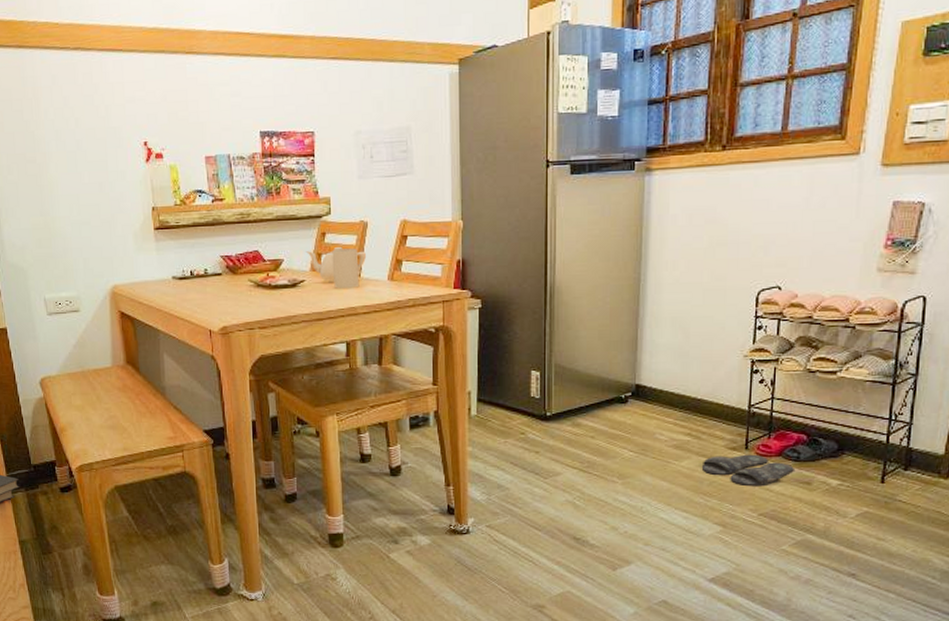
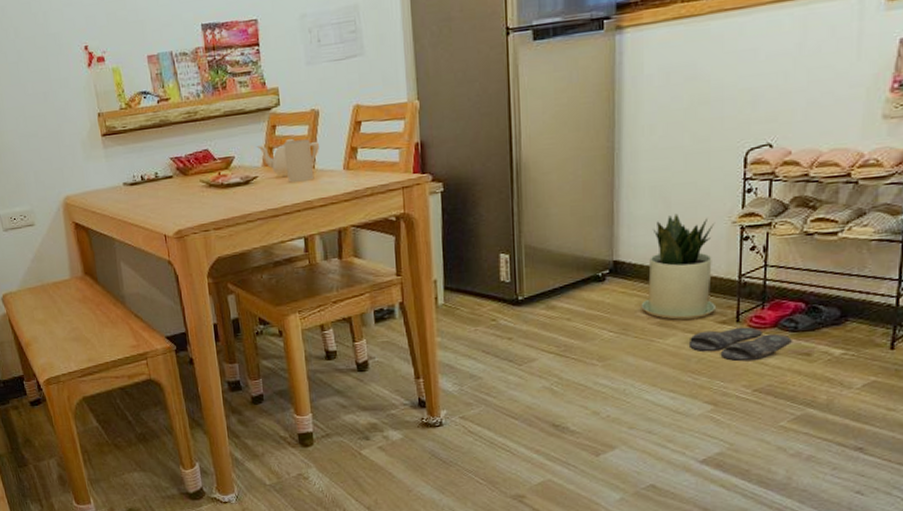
planter: none [659,344,729,444] -> present [641,213,715,320]

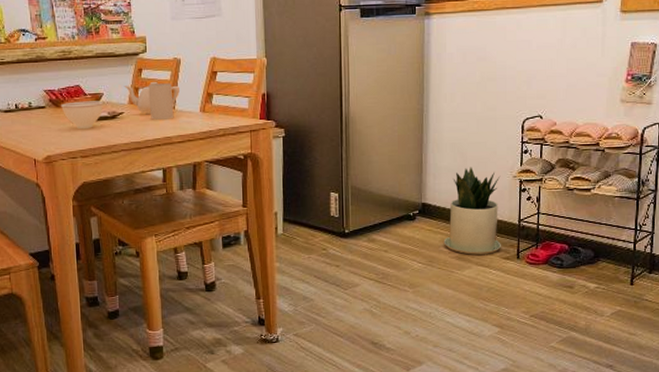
bowl: none [189,165,236,199] -> present [61,100,104,130]
slippers: present [690,326,792,361] -> none [482,263,559,291]

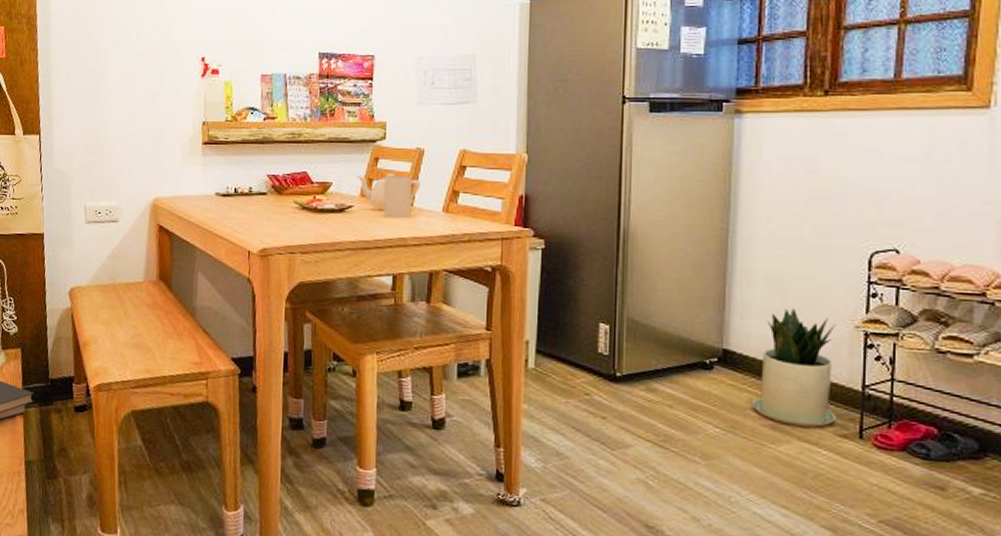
bowl: present [61,100,104,130] -> none [284,190,332,222]

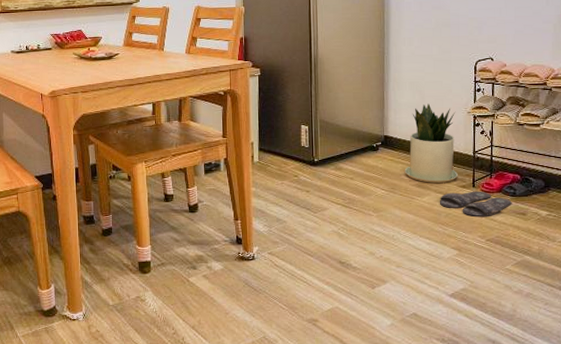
teapot: present [356,174,420,211] -> none [119,27,168,56]
cup: present [383,175,412,218] -> none [141,28,163,60]
slippers: none [806,442,923,486] -> present [440,191,512,217]

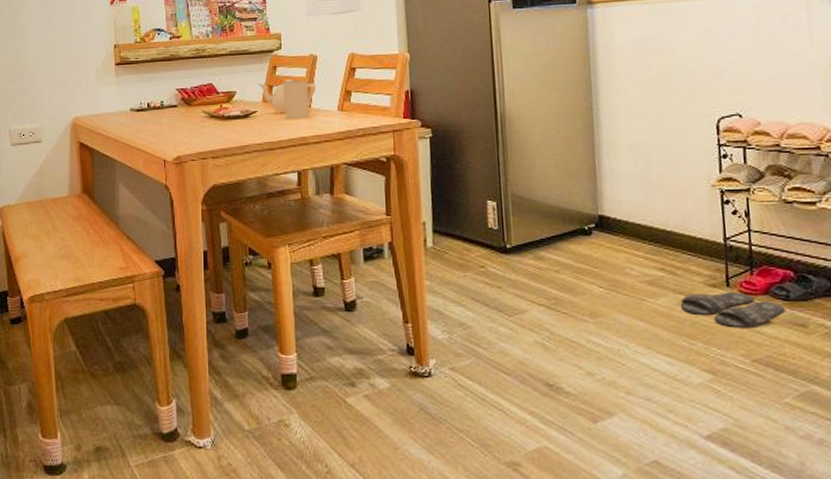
teapot: none [119,27,168,56] -> present [257,80,316,114]
cup: none [141,28,163,60] -> present [283,80,310,119]
planter: present [404,103,458,183] -> none [629,173,704,279]

